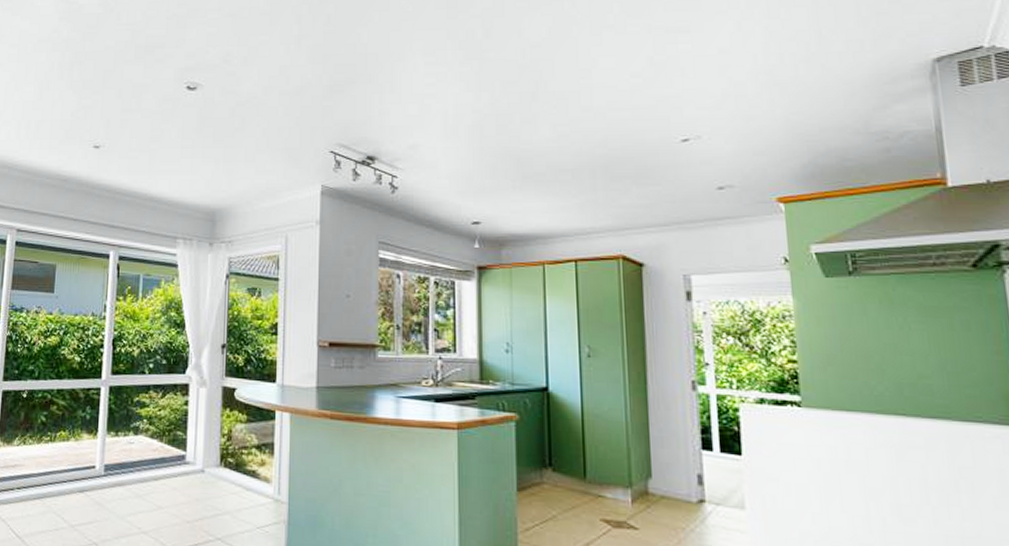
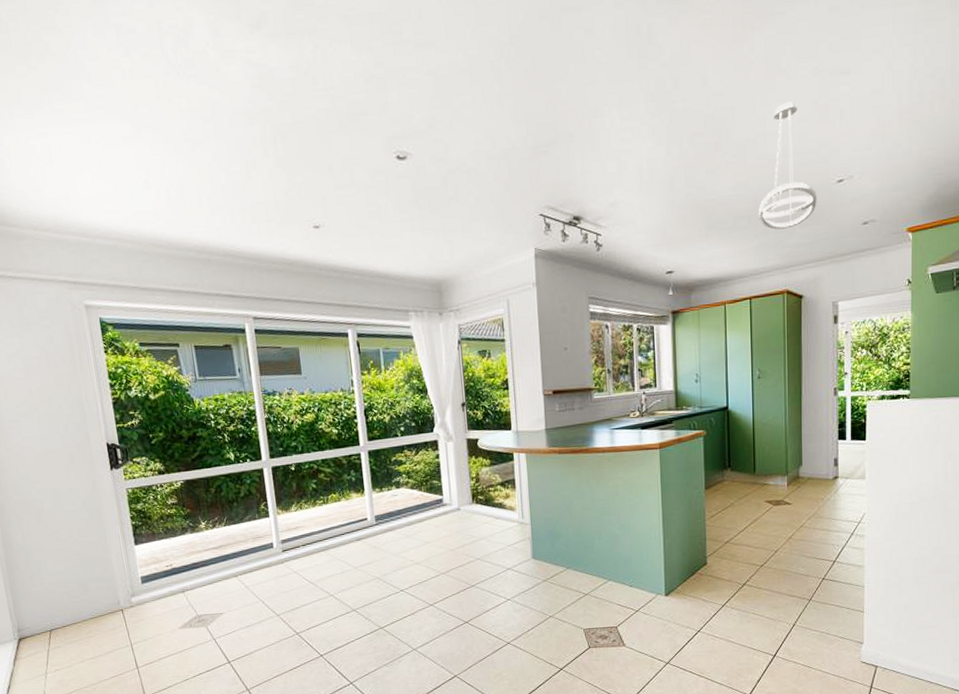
ceiling light fixture: none [583,57,657,187] -> present [758,102,817,230]

